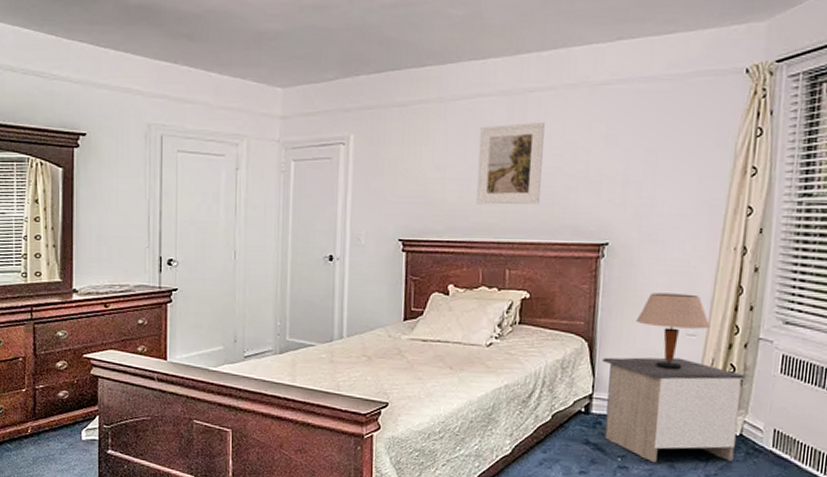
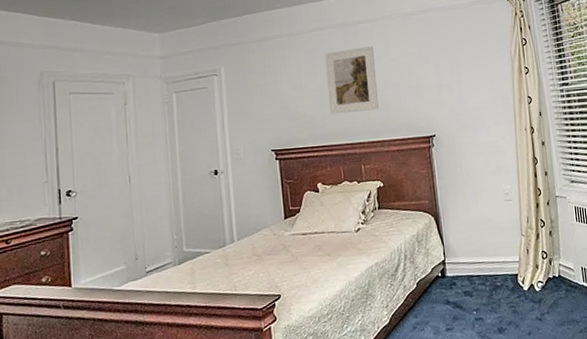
nightstand: present [603,357,745,463] -> none [447,220,558,311]
table lamp: present [636,292,710,370] -> none [466,168,520,230]

